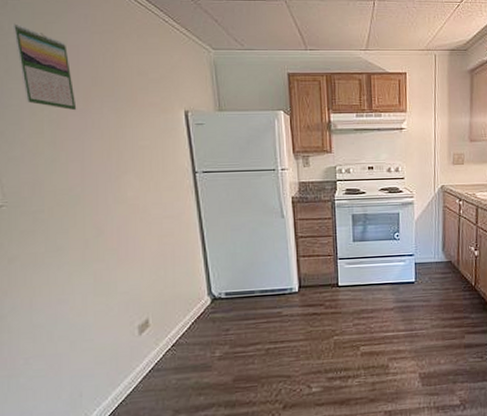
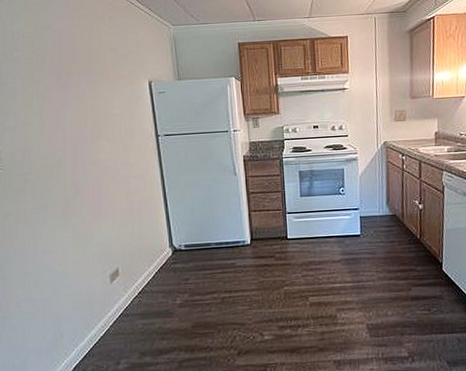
calendar: present [12,23,77,111] -> none [9,14,59,86]

